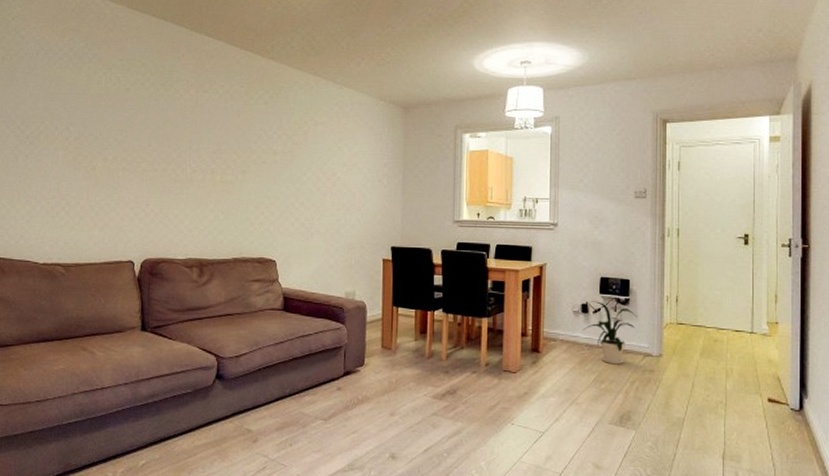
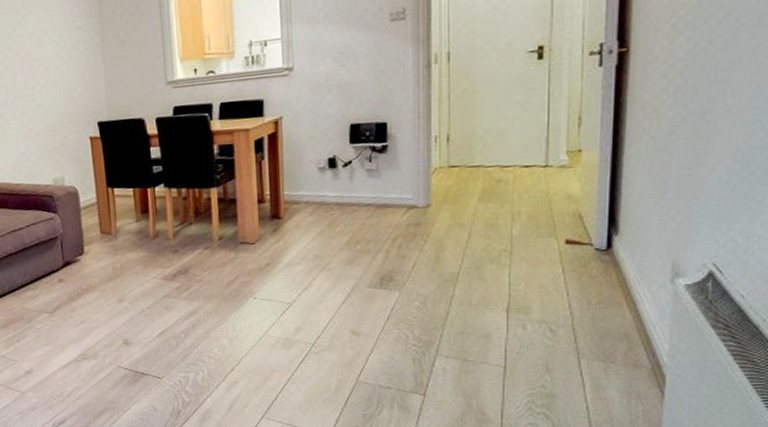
house plant: present [583,301,638,365] -> none [331,152,398,223]

